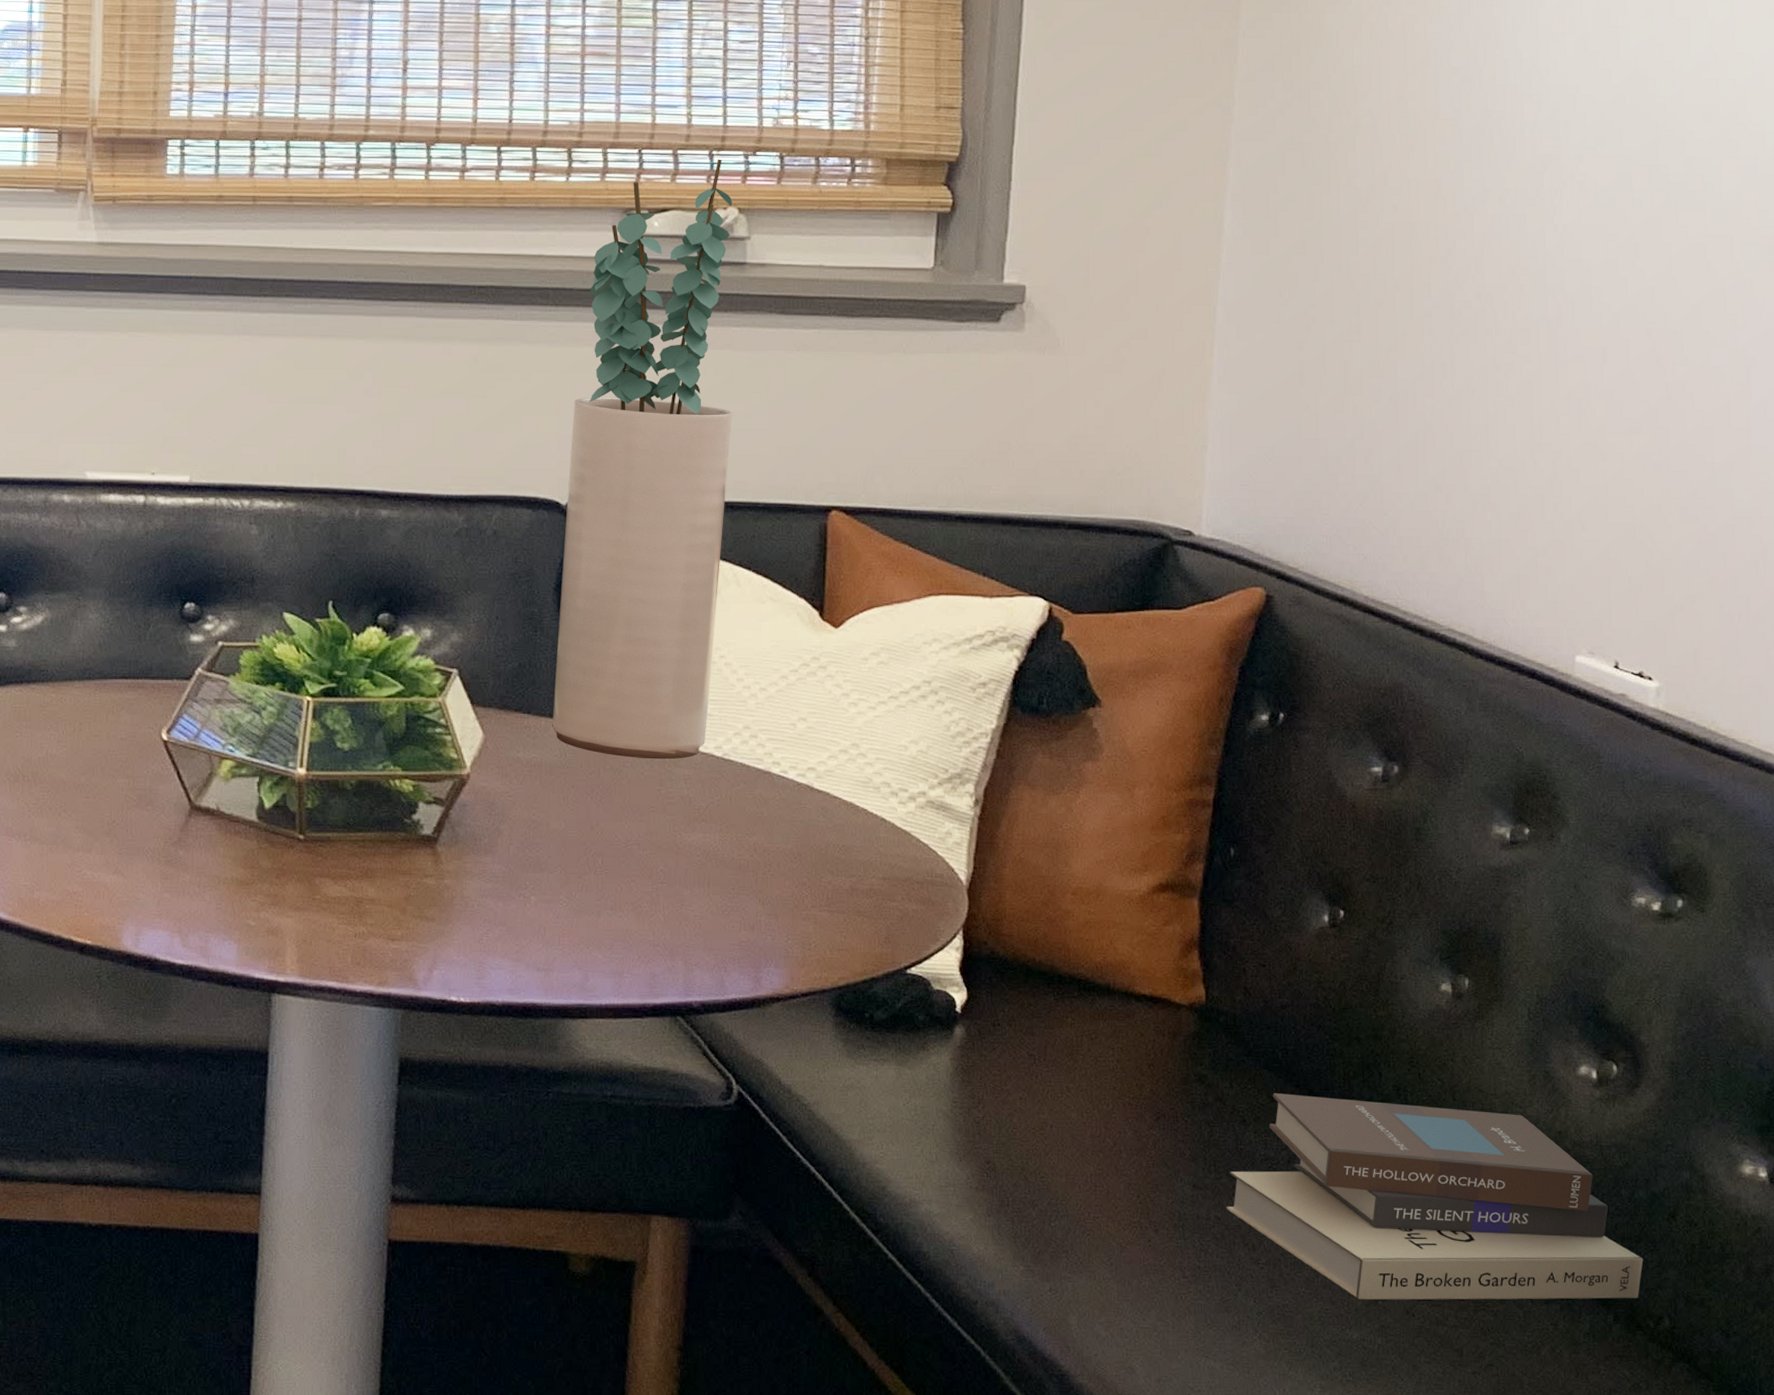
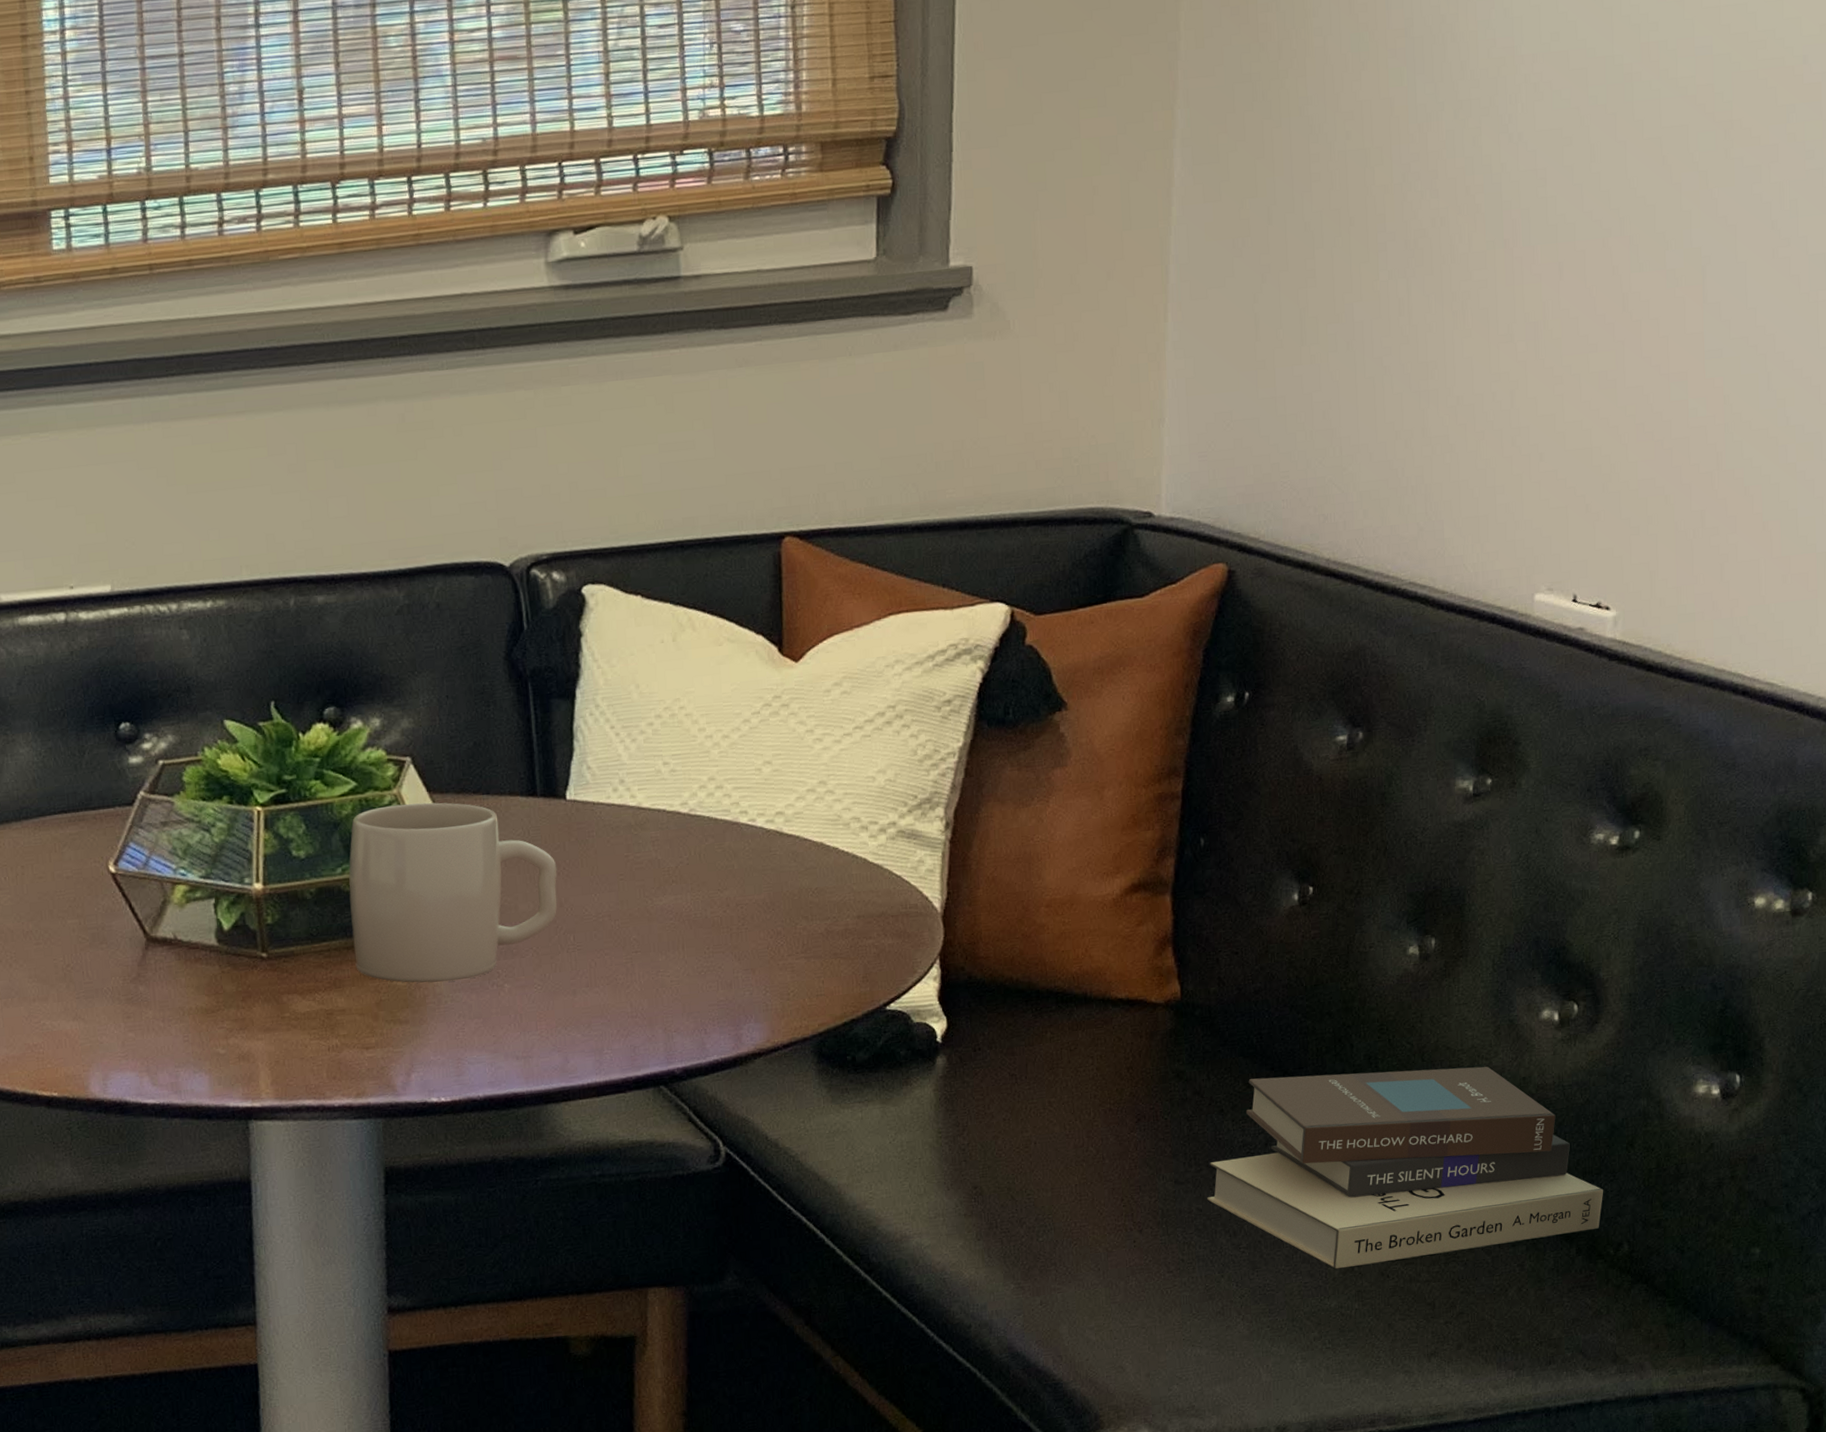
mug: none [388,712,590,887] -> present [348,802,558,984]
vase: present [552,159,733,760] -> none [509,163,676,827]

